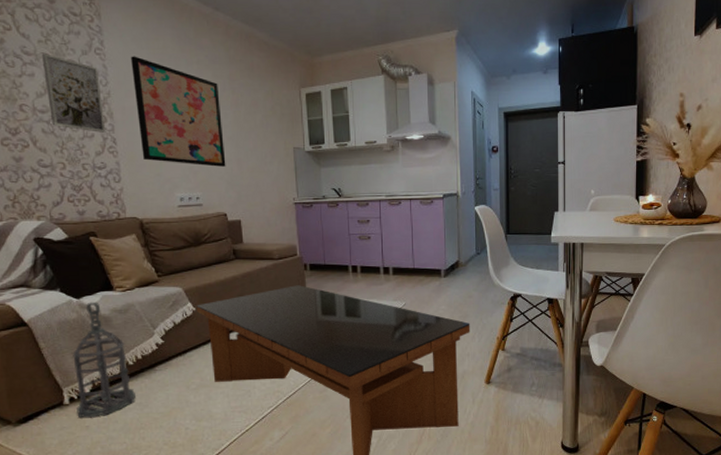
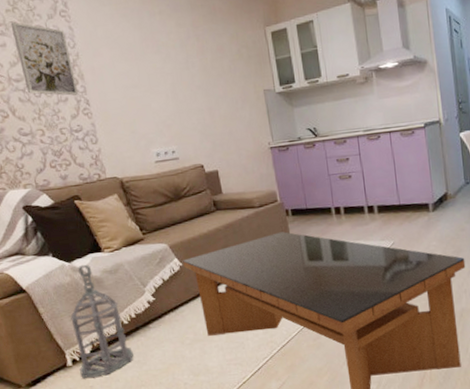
wall art: present [131,56,226,167] -> none [95,14,198,119]

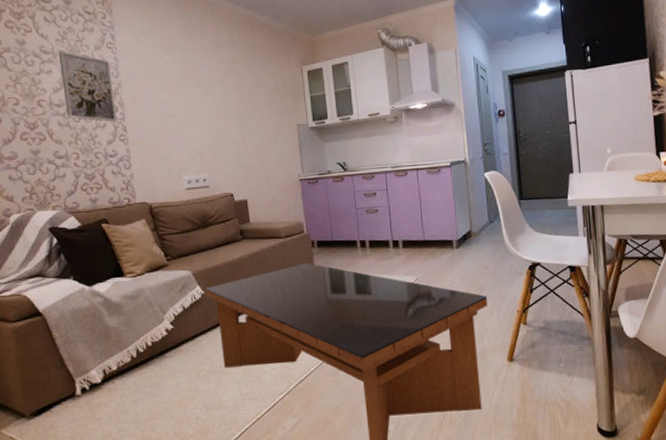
lantern: present [70,264,134,378] -> none [85,288,146,409]

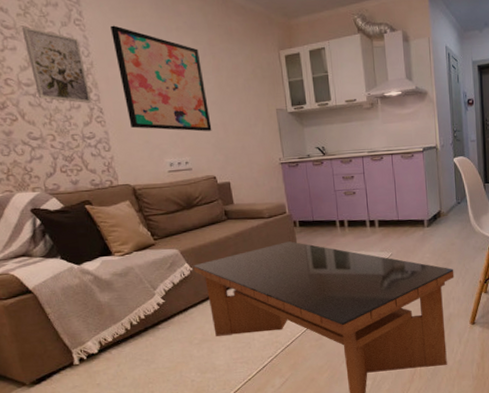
wall art: none [140,47,232,148] -> present [110,25,212,132]

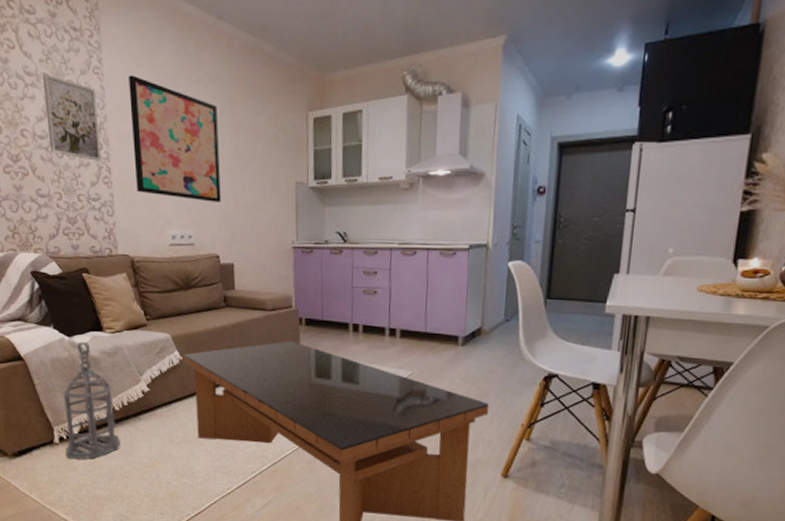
lantern: none [78,267,142,376] -> present [63,341,120,459]

